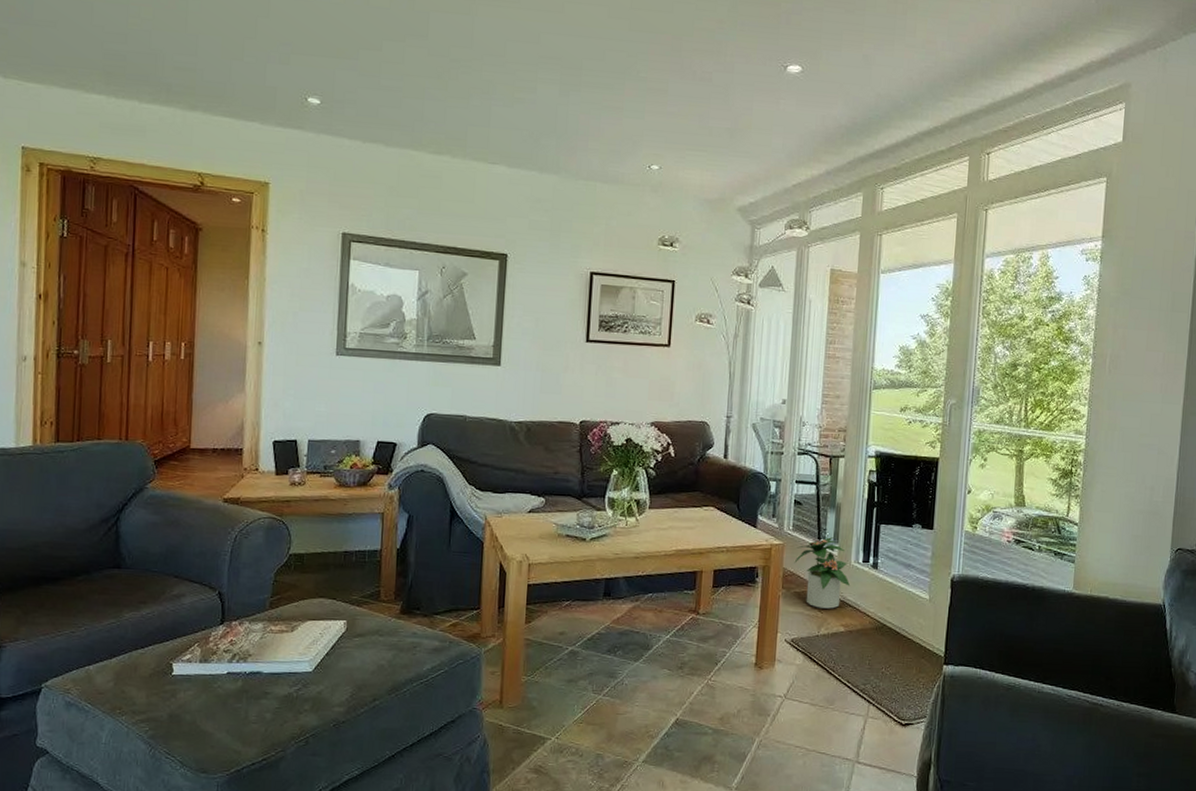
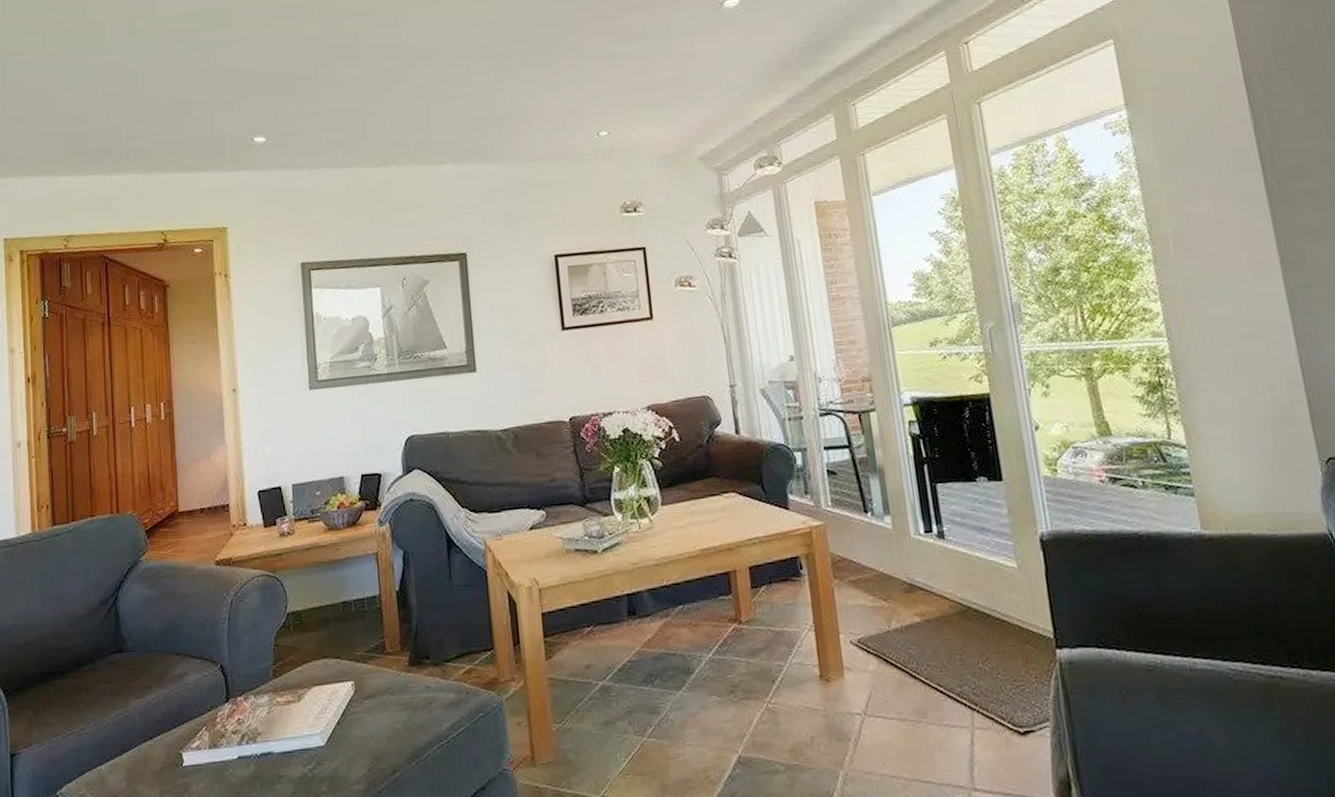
potted plant: present [794,537,851,609] -> none [841,508,916,597]

